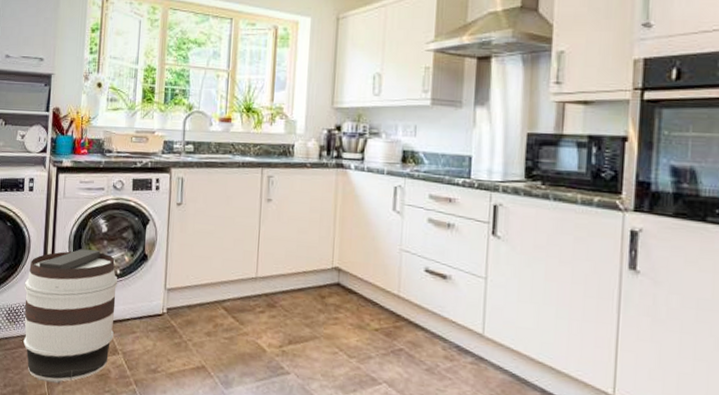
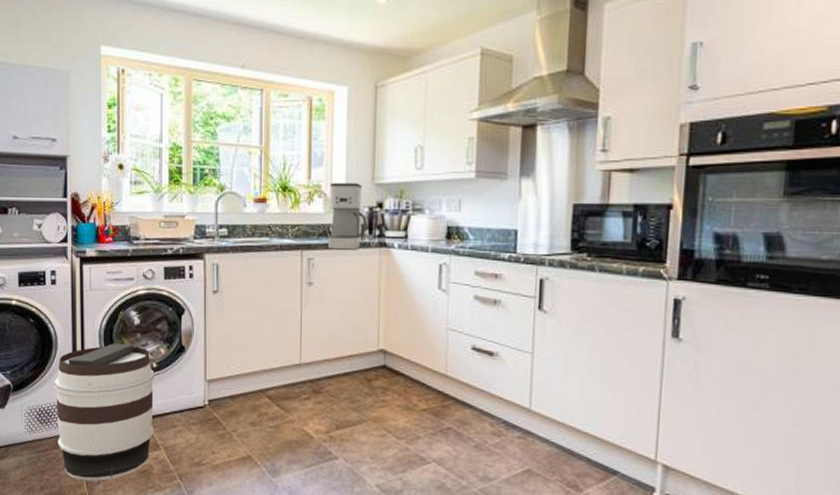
coffee maker: none [287,105,326,170] -> present [327,182,368,250]

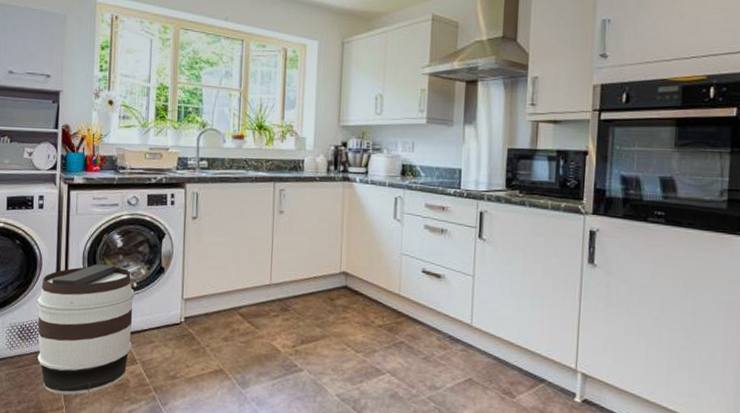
coffee maker: present [327,182,368,250] -> none [297,123,333,183]

